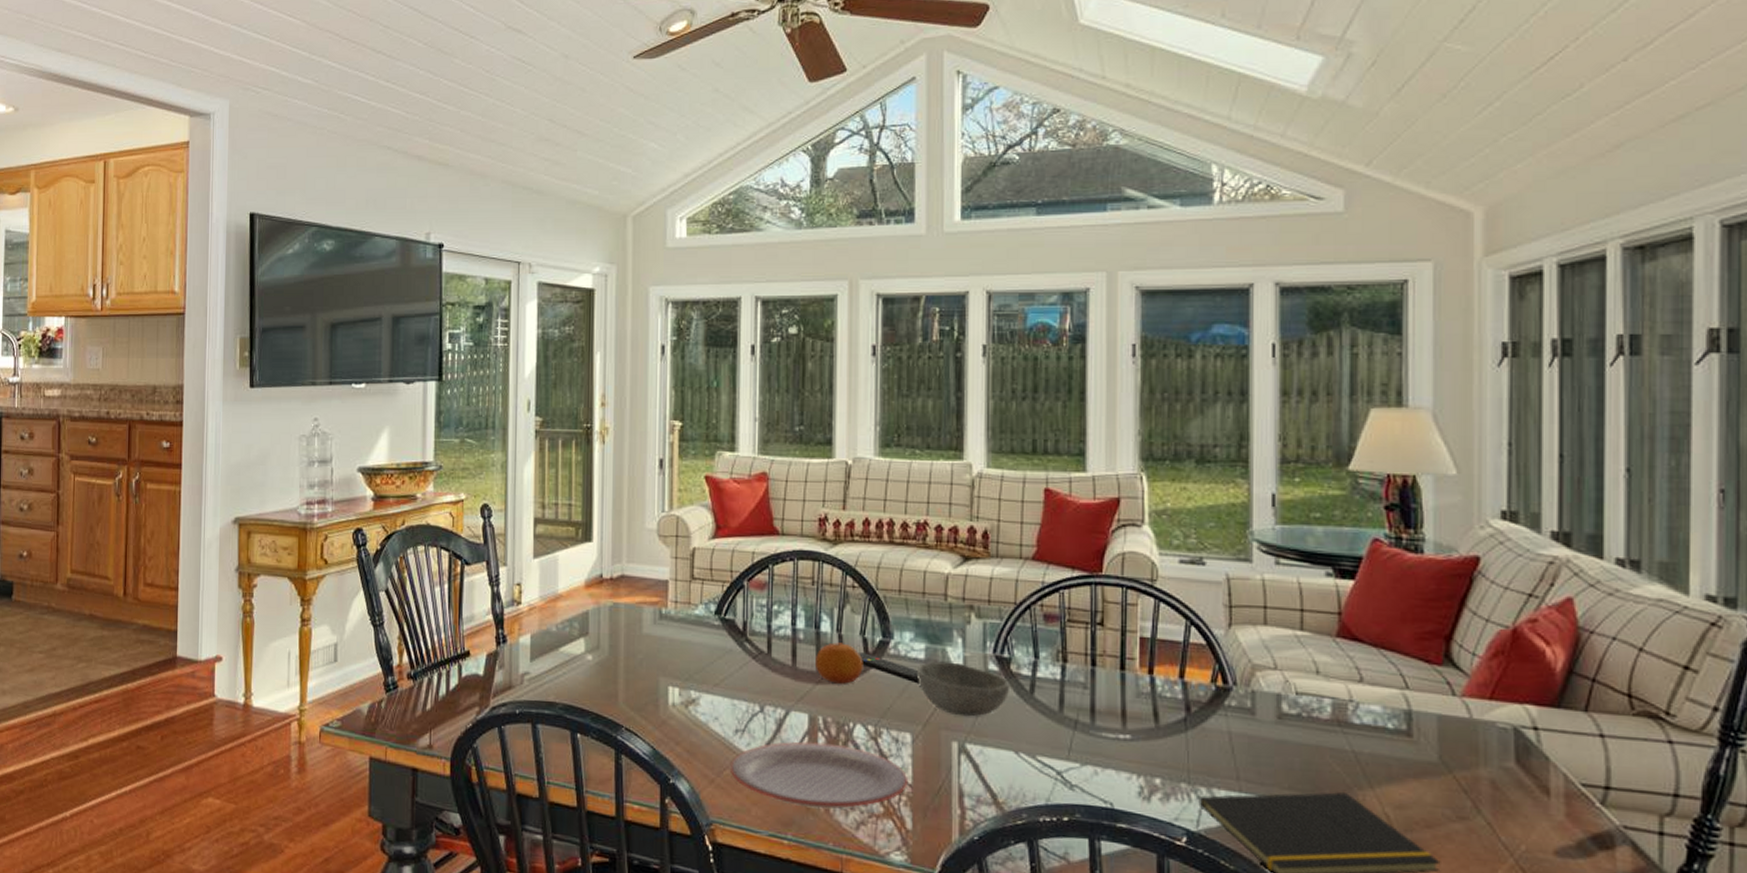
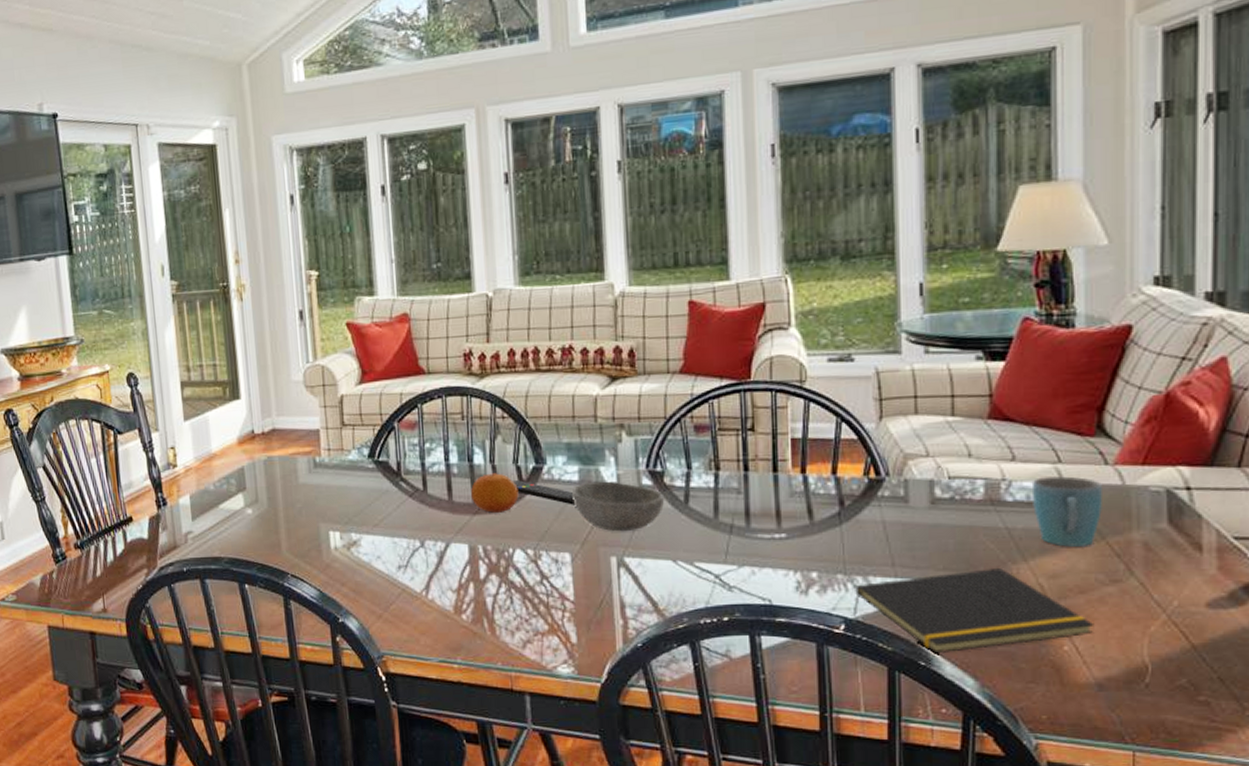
plate: present [731,741,909,809] -> none [396,570,571,632]
mug: none [1378,702,1449,779] -> present [1031,476,1102,547]

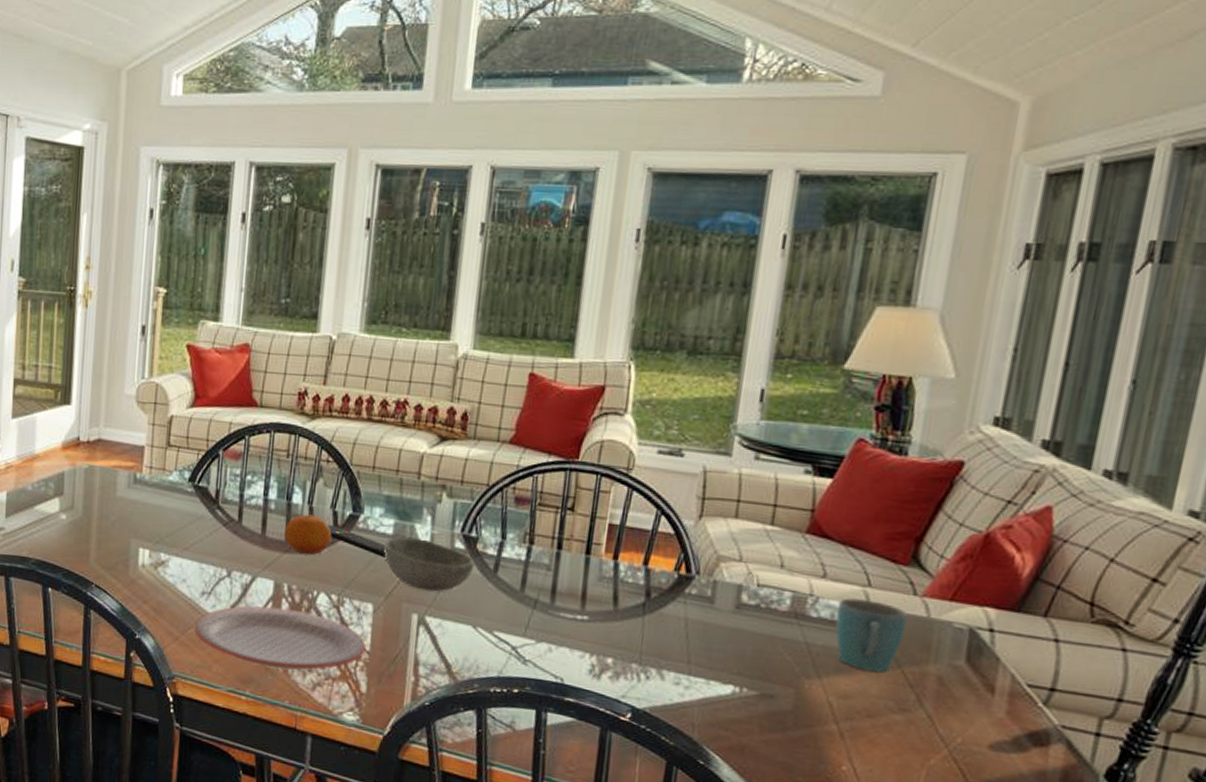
plate: none [396,570,571,632] -> present [195,606,367,671]
notepad: present [852,568,1095,654] -> none [640,676,876,759]

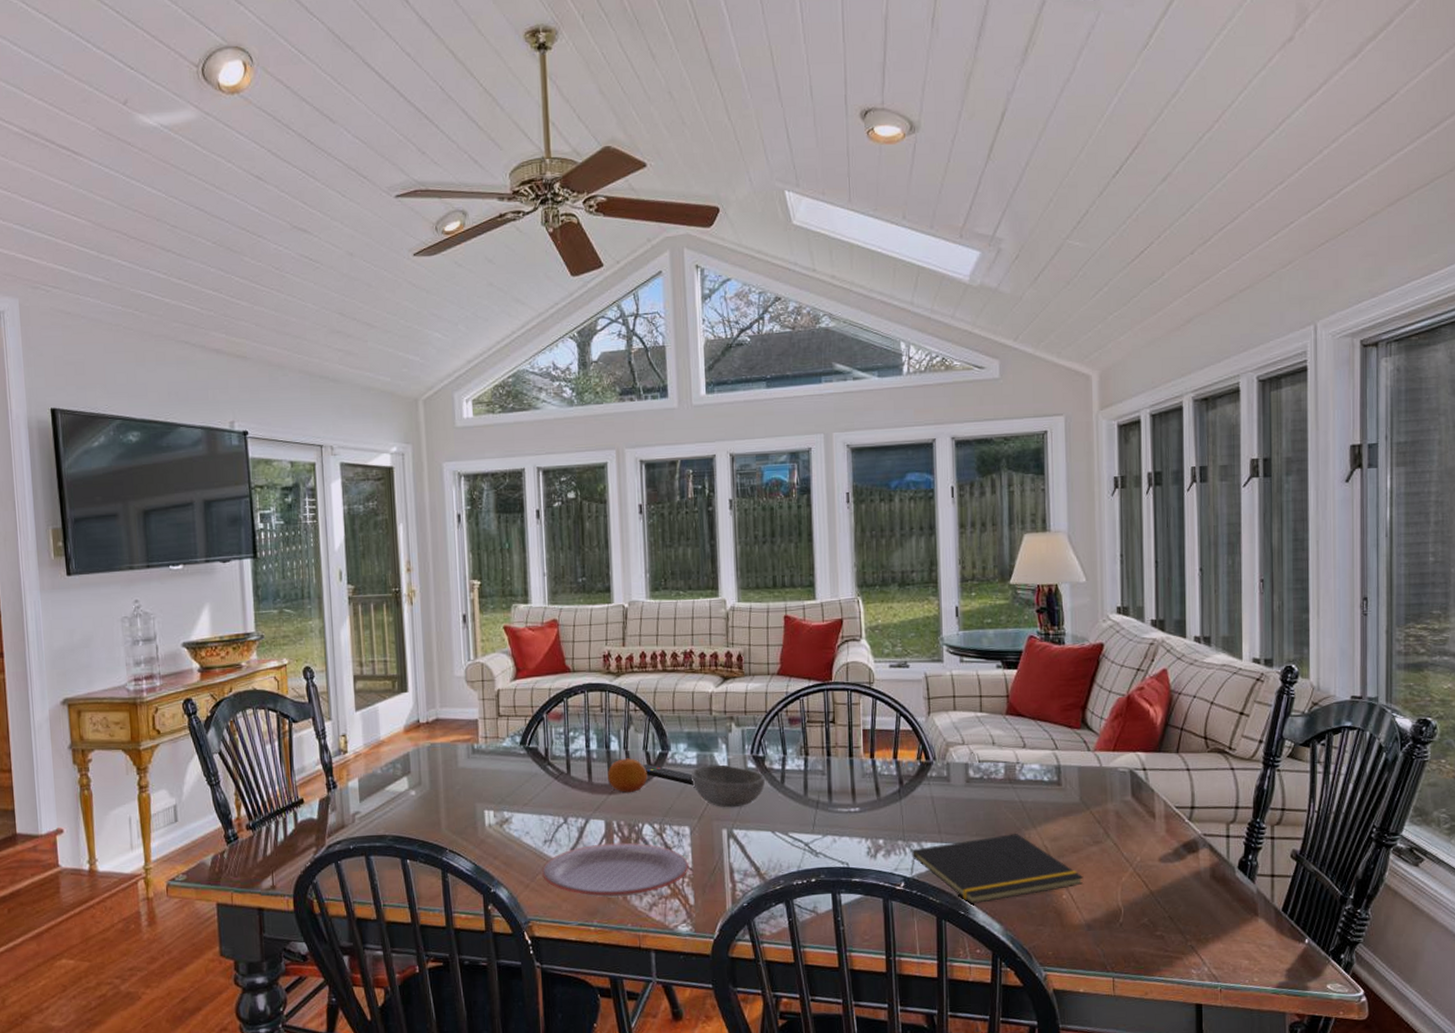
notepad: none [640,676,876,759] -> present [910,834,1084,905]
mug: present [835,598,907,672] -> none [1038,760,1087,816]

